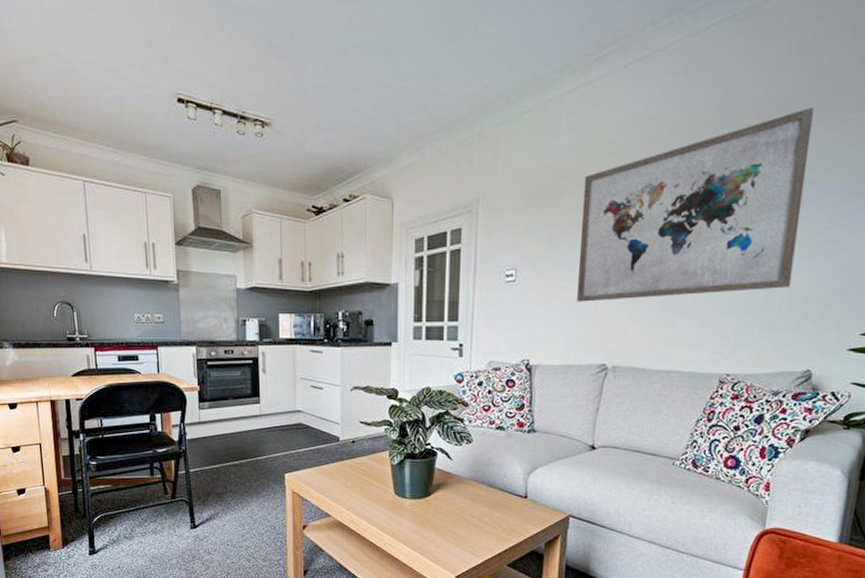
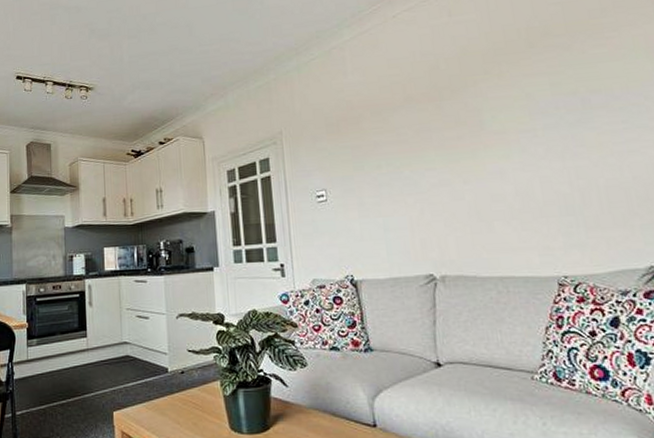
wall art: present [577,108,814,302] -> none [376,31,605,216]

